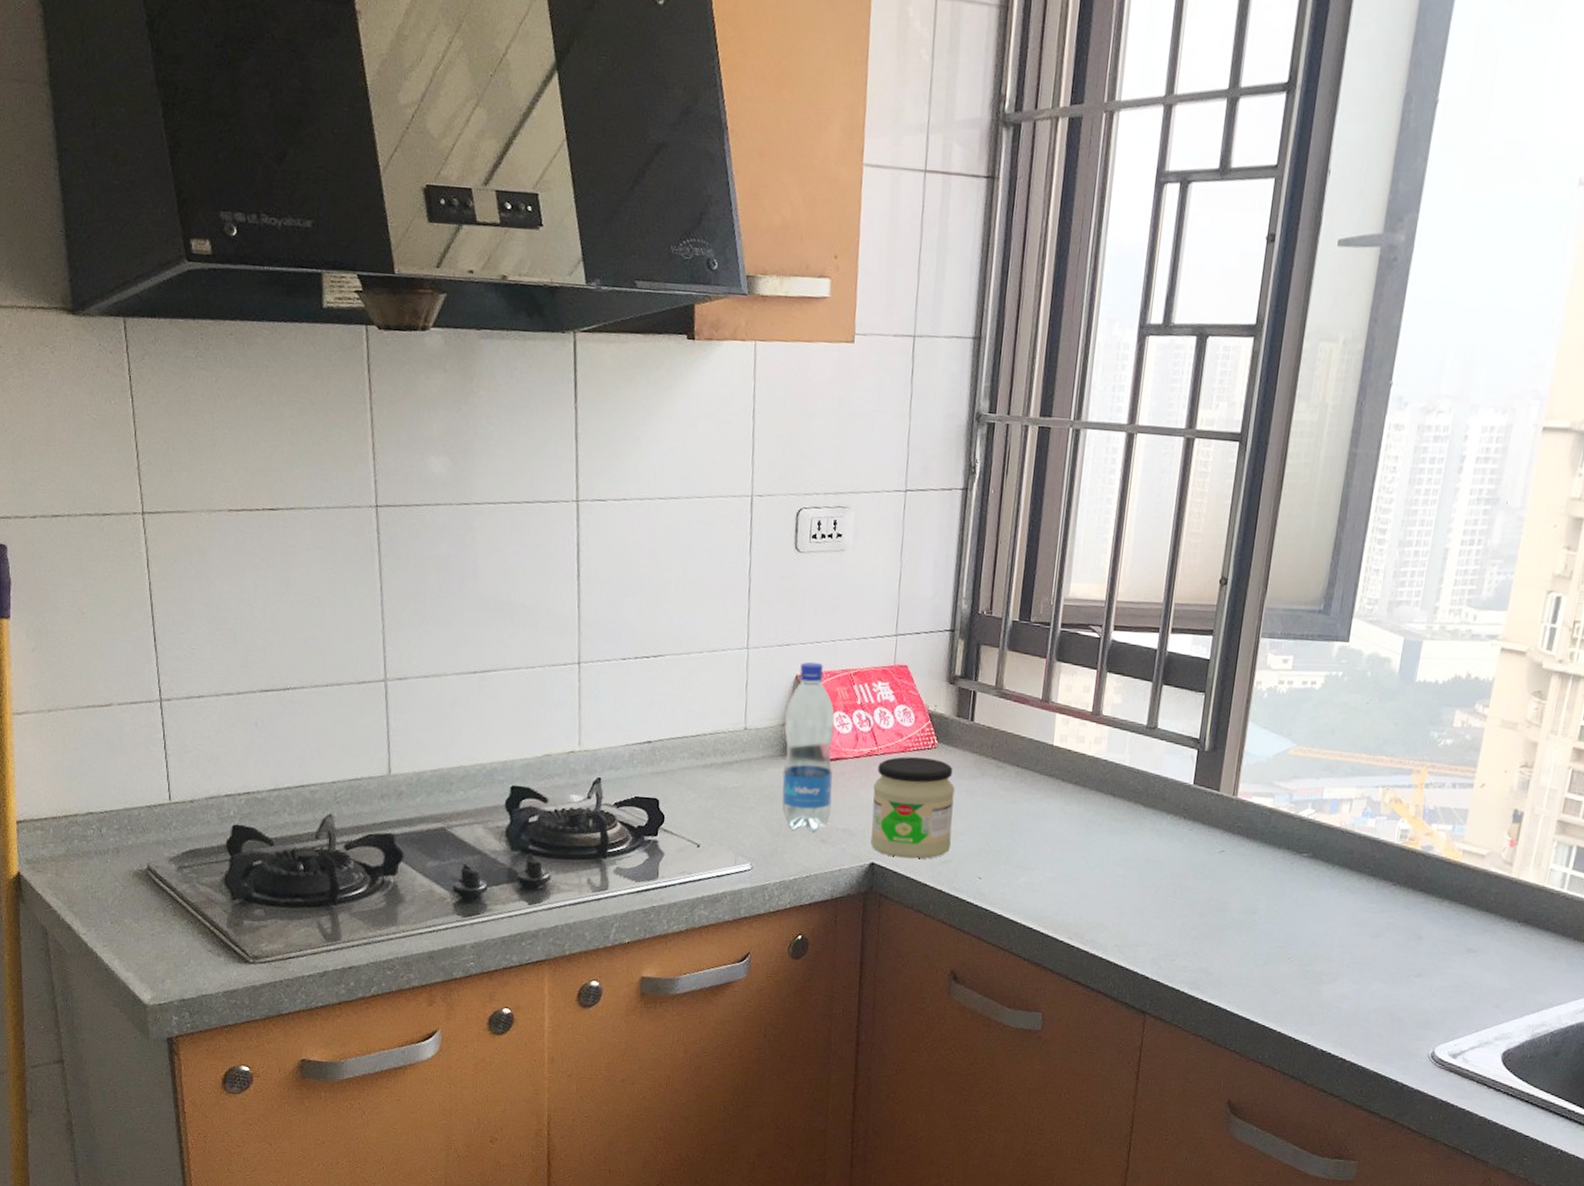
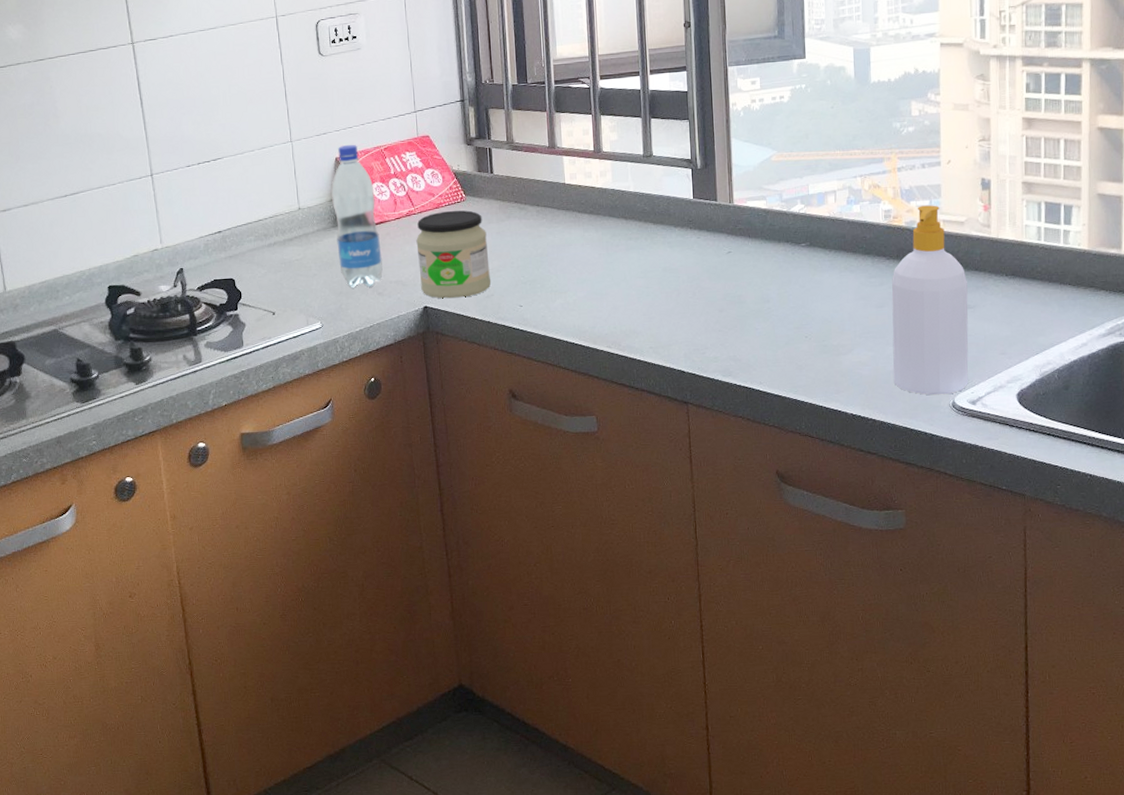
soap bottle: none [1373,830,1476,1043] -> present [891,205,969,395]

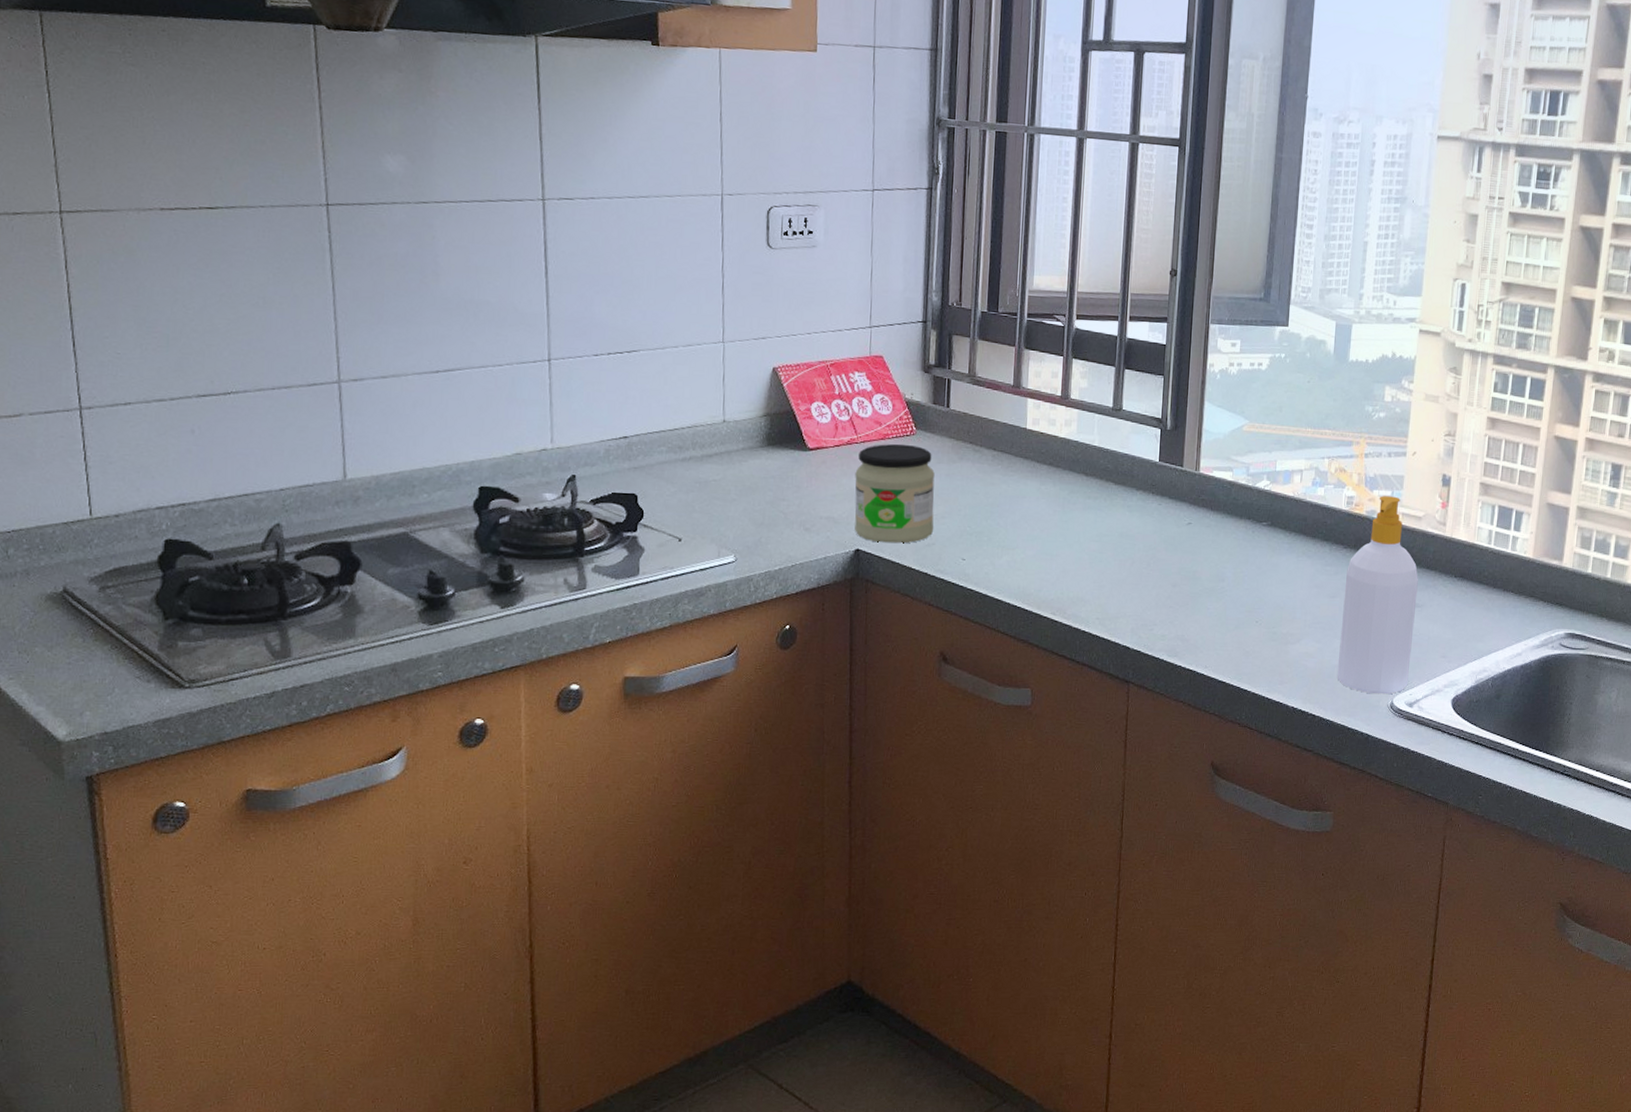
bottle: present [331,144,383,288] -> none [763,354,814,521]

